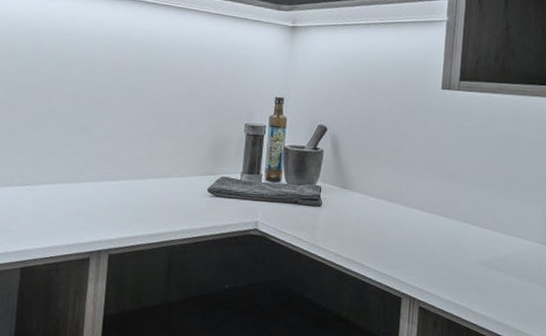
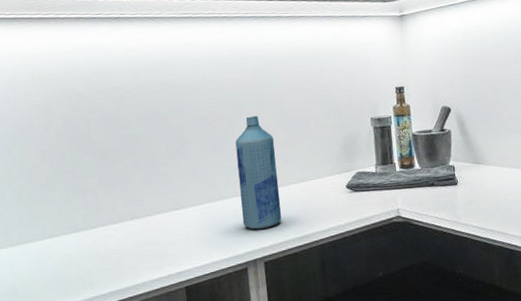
bottle: none [94,101,143,220] -> present [235,115,282,230]

